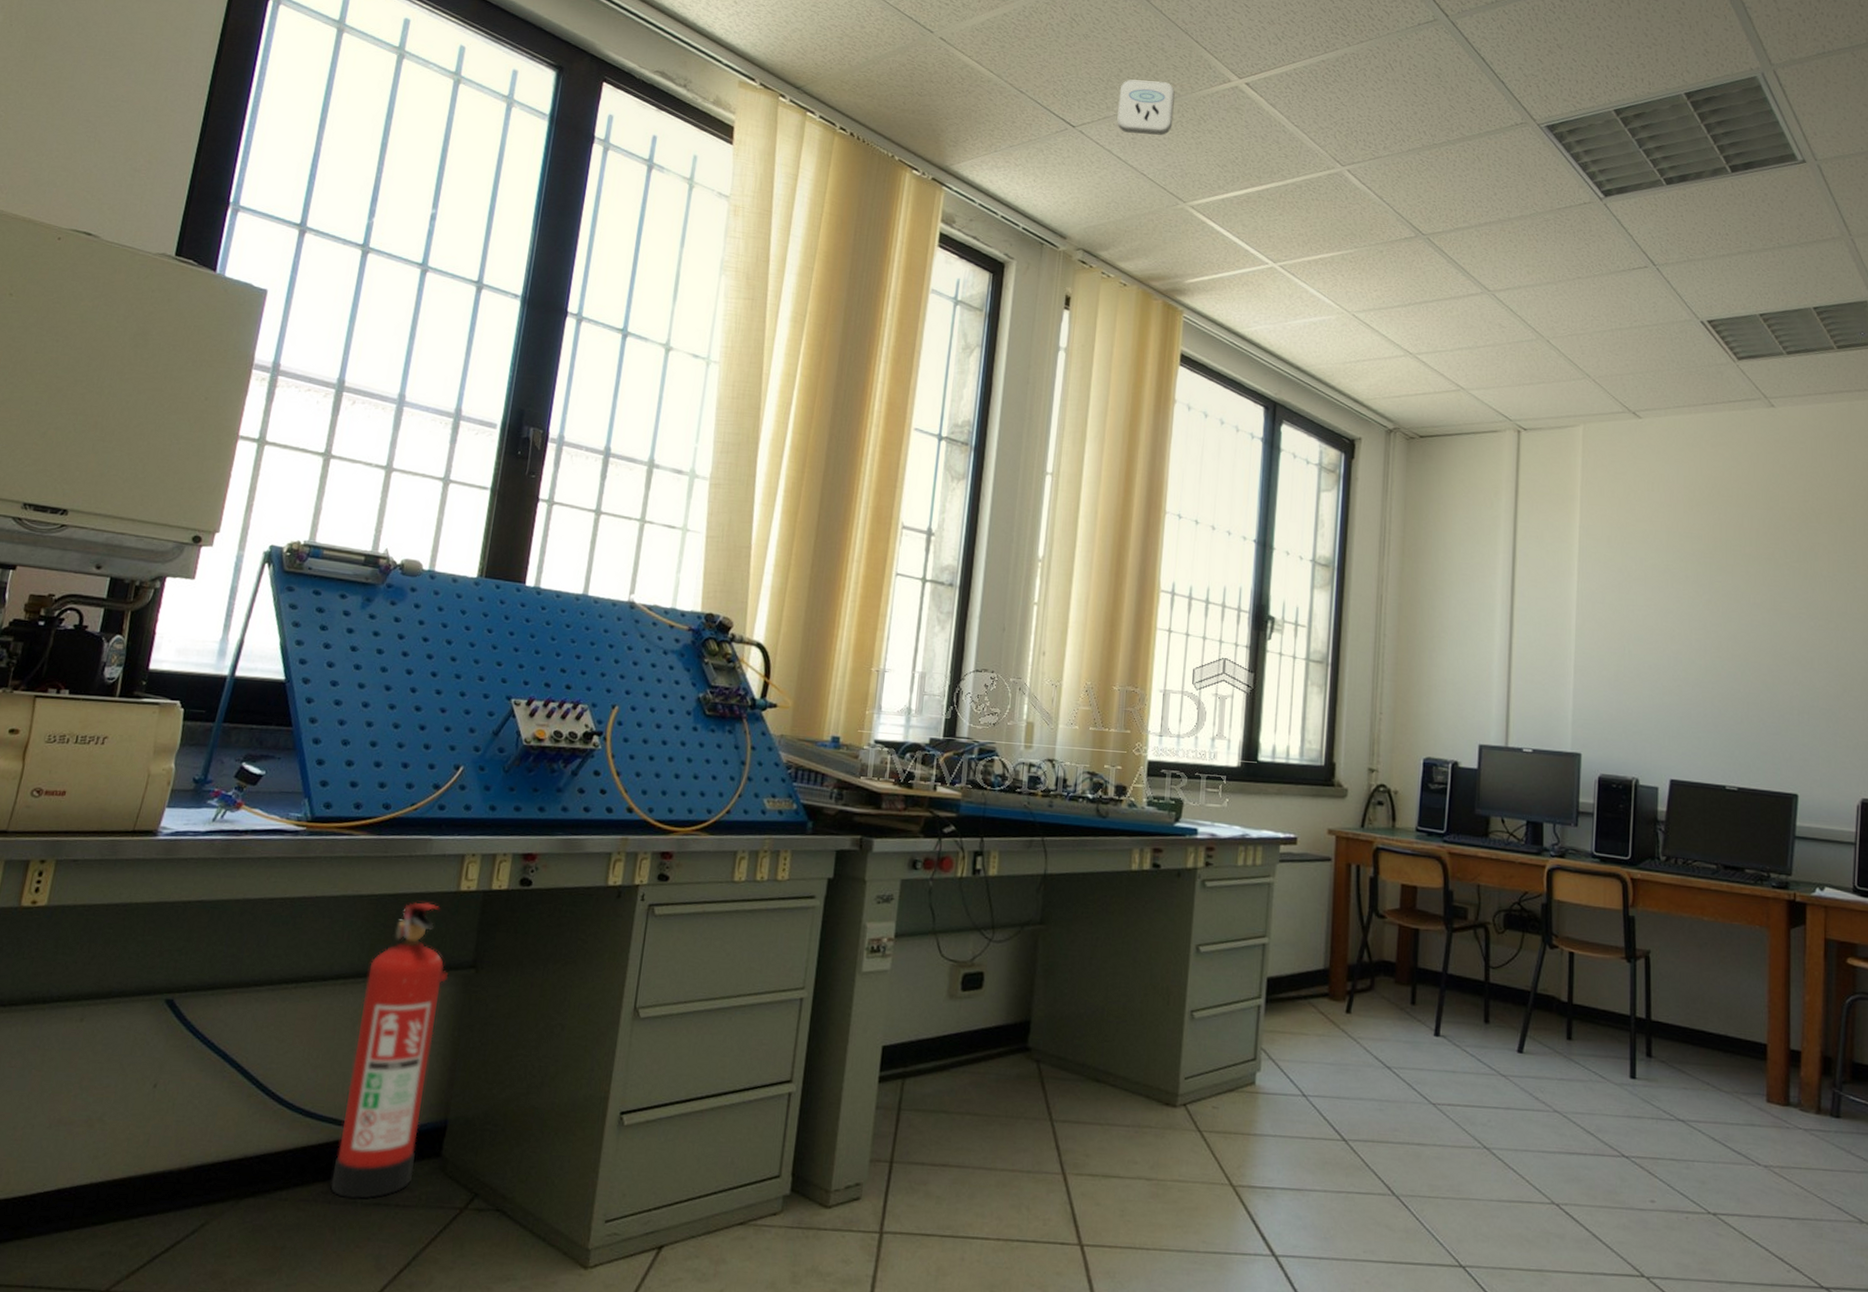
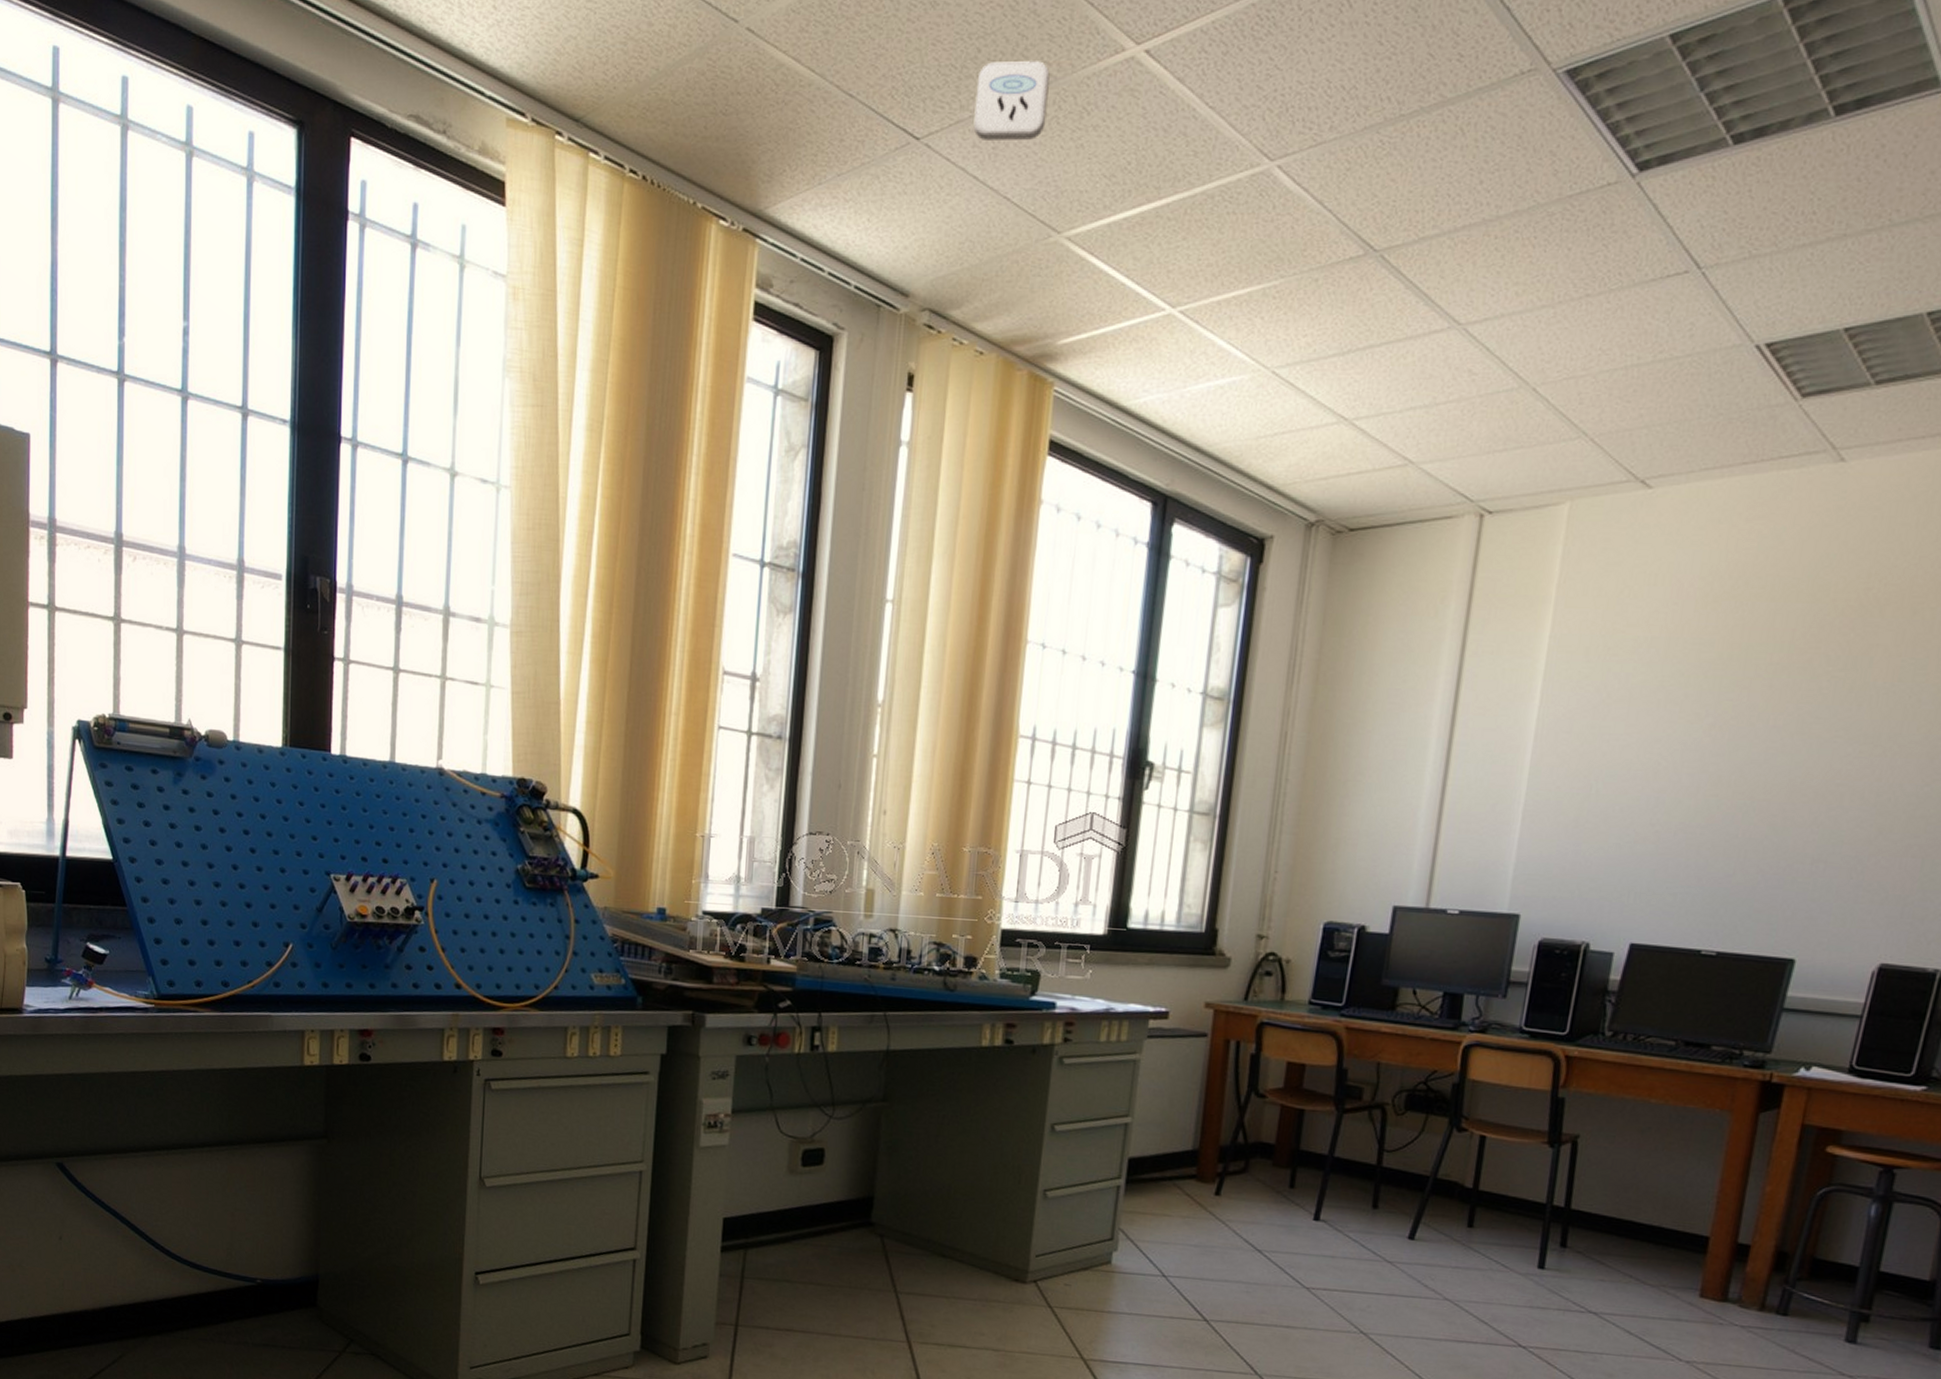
fire extinguisher: present [330,902,448,1200] -> none [224,1075,302,1341]

